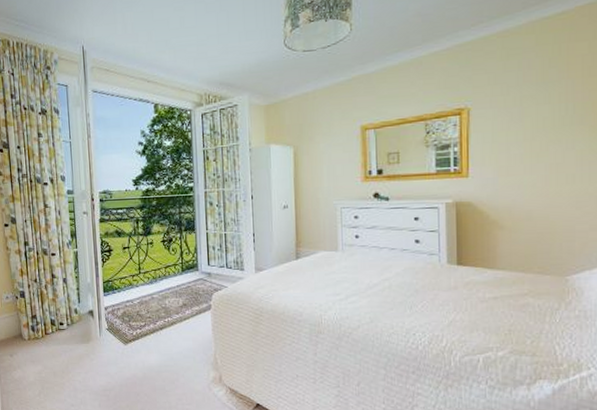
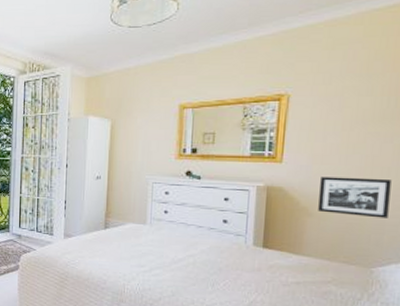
picture frame: none [508,185,577,226] -> present [318,176,392,218]

